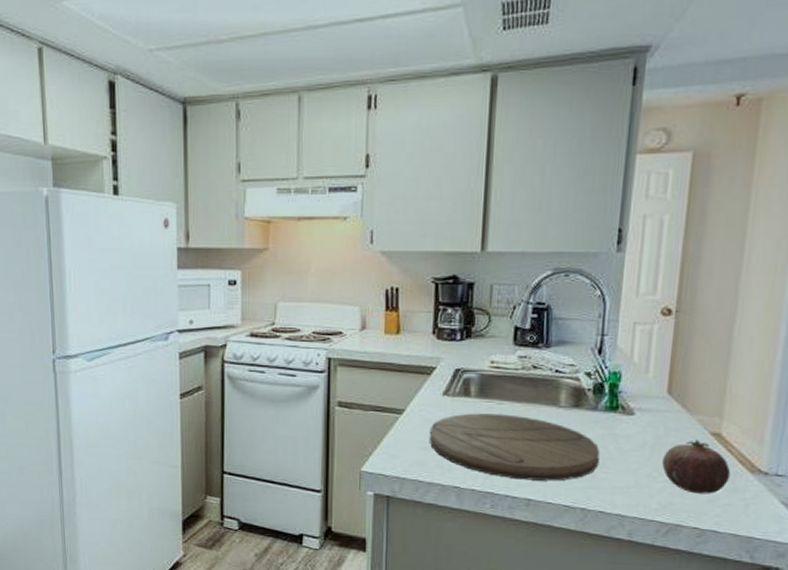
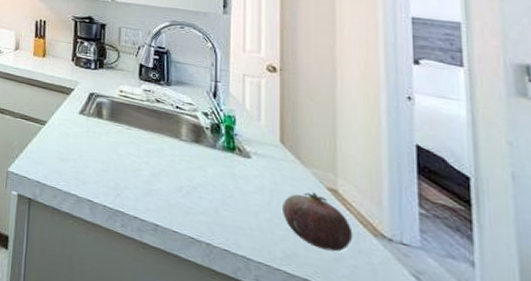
cutting board: present [429,413,600,481] -> none [67,133,221,212]

